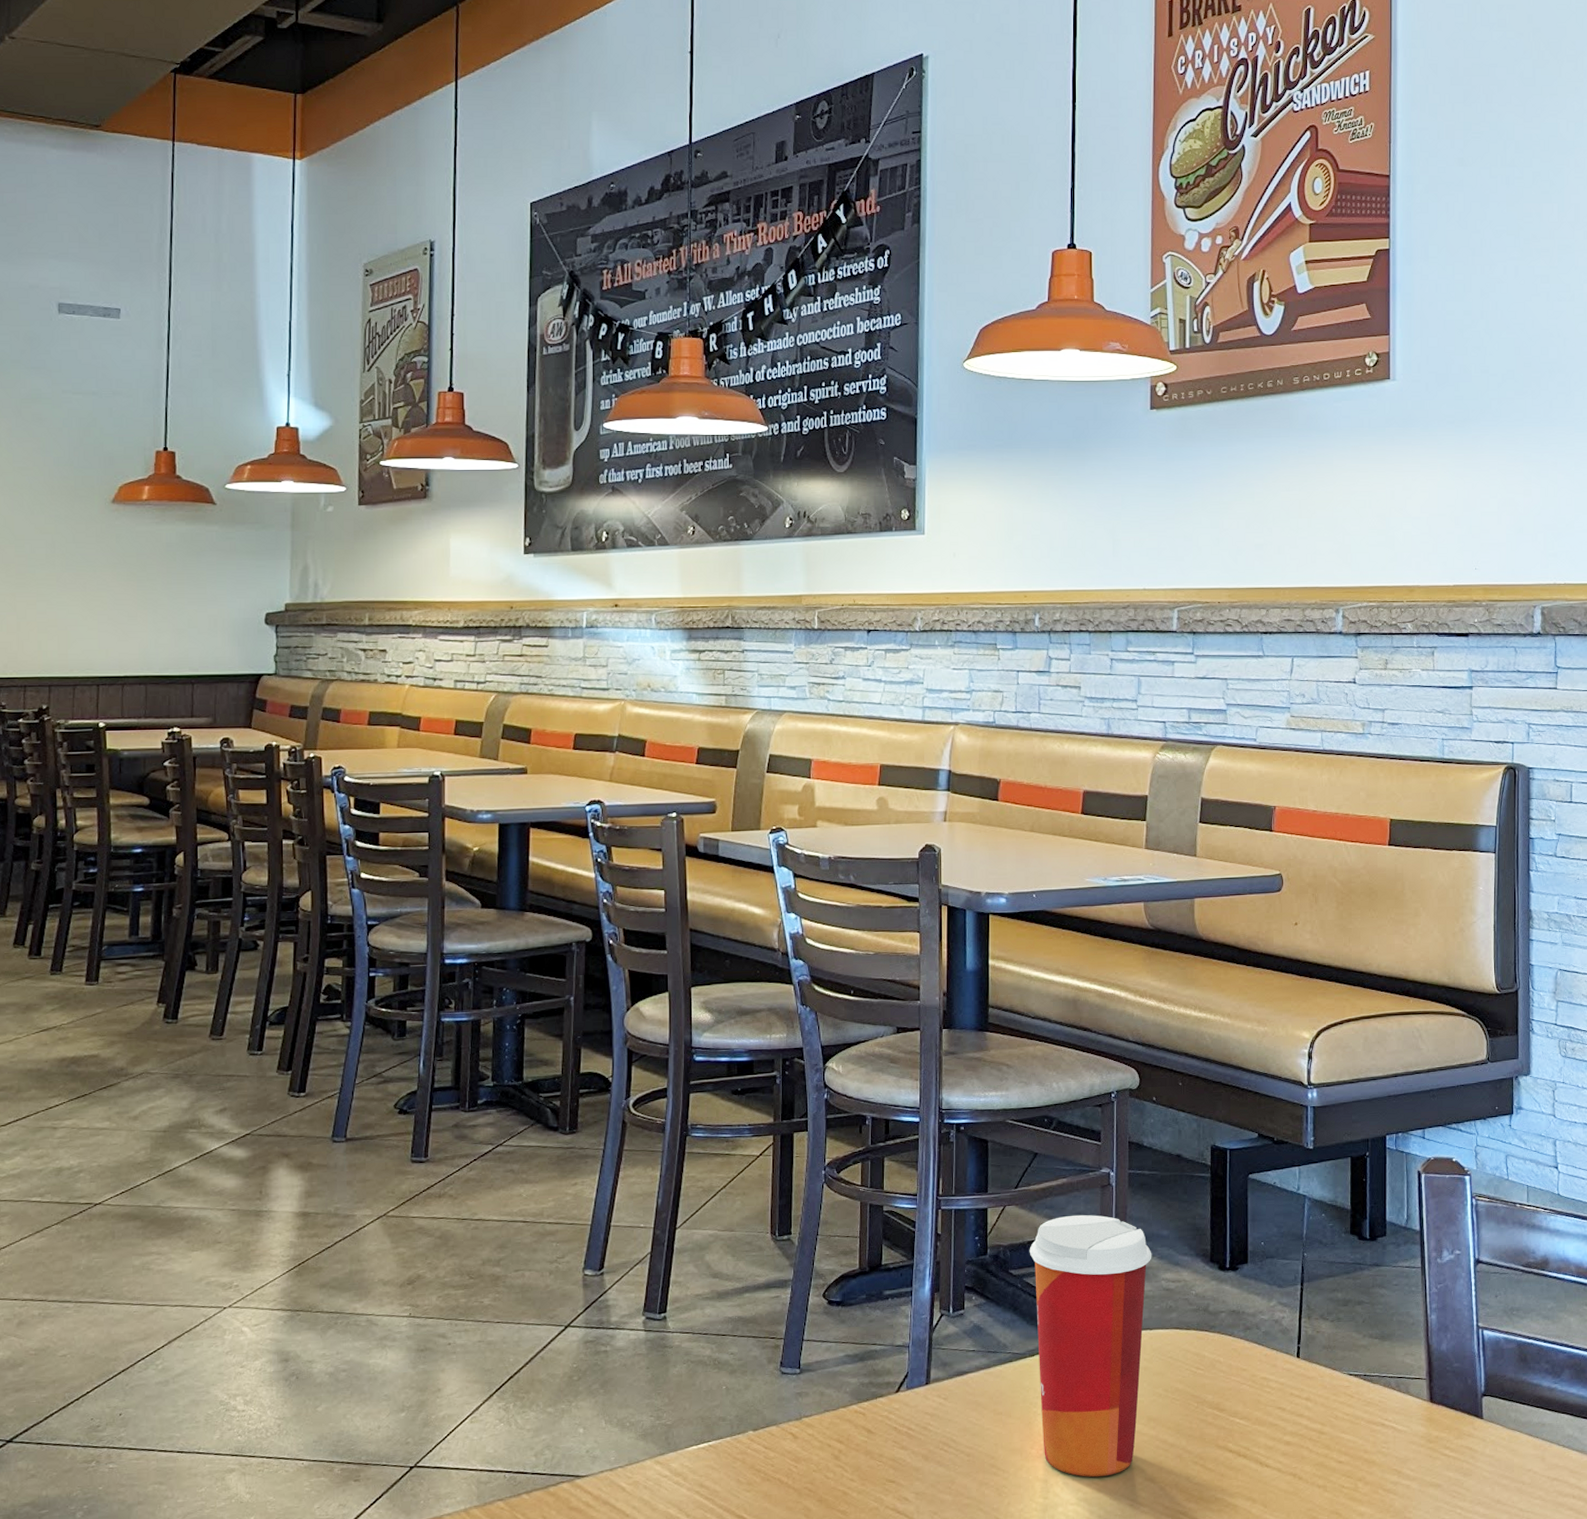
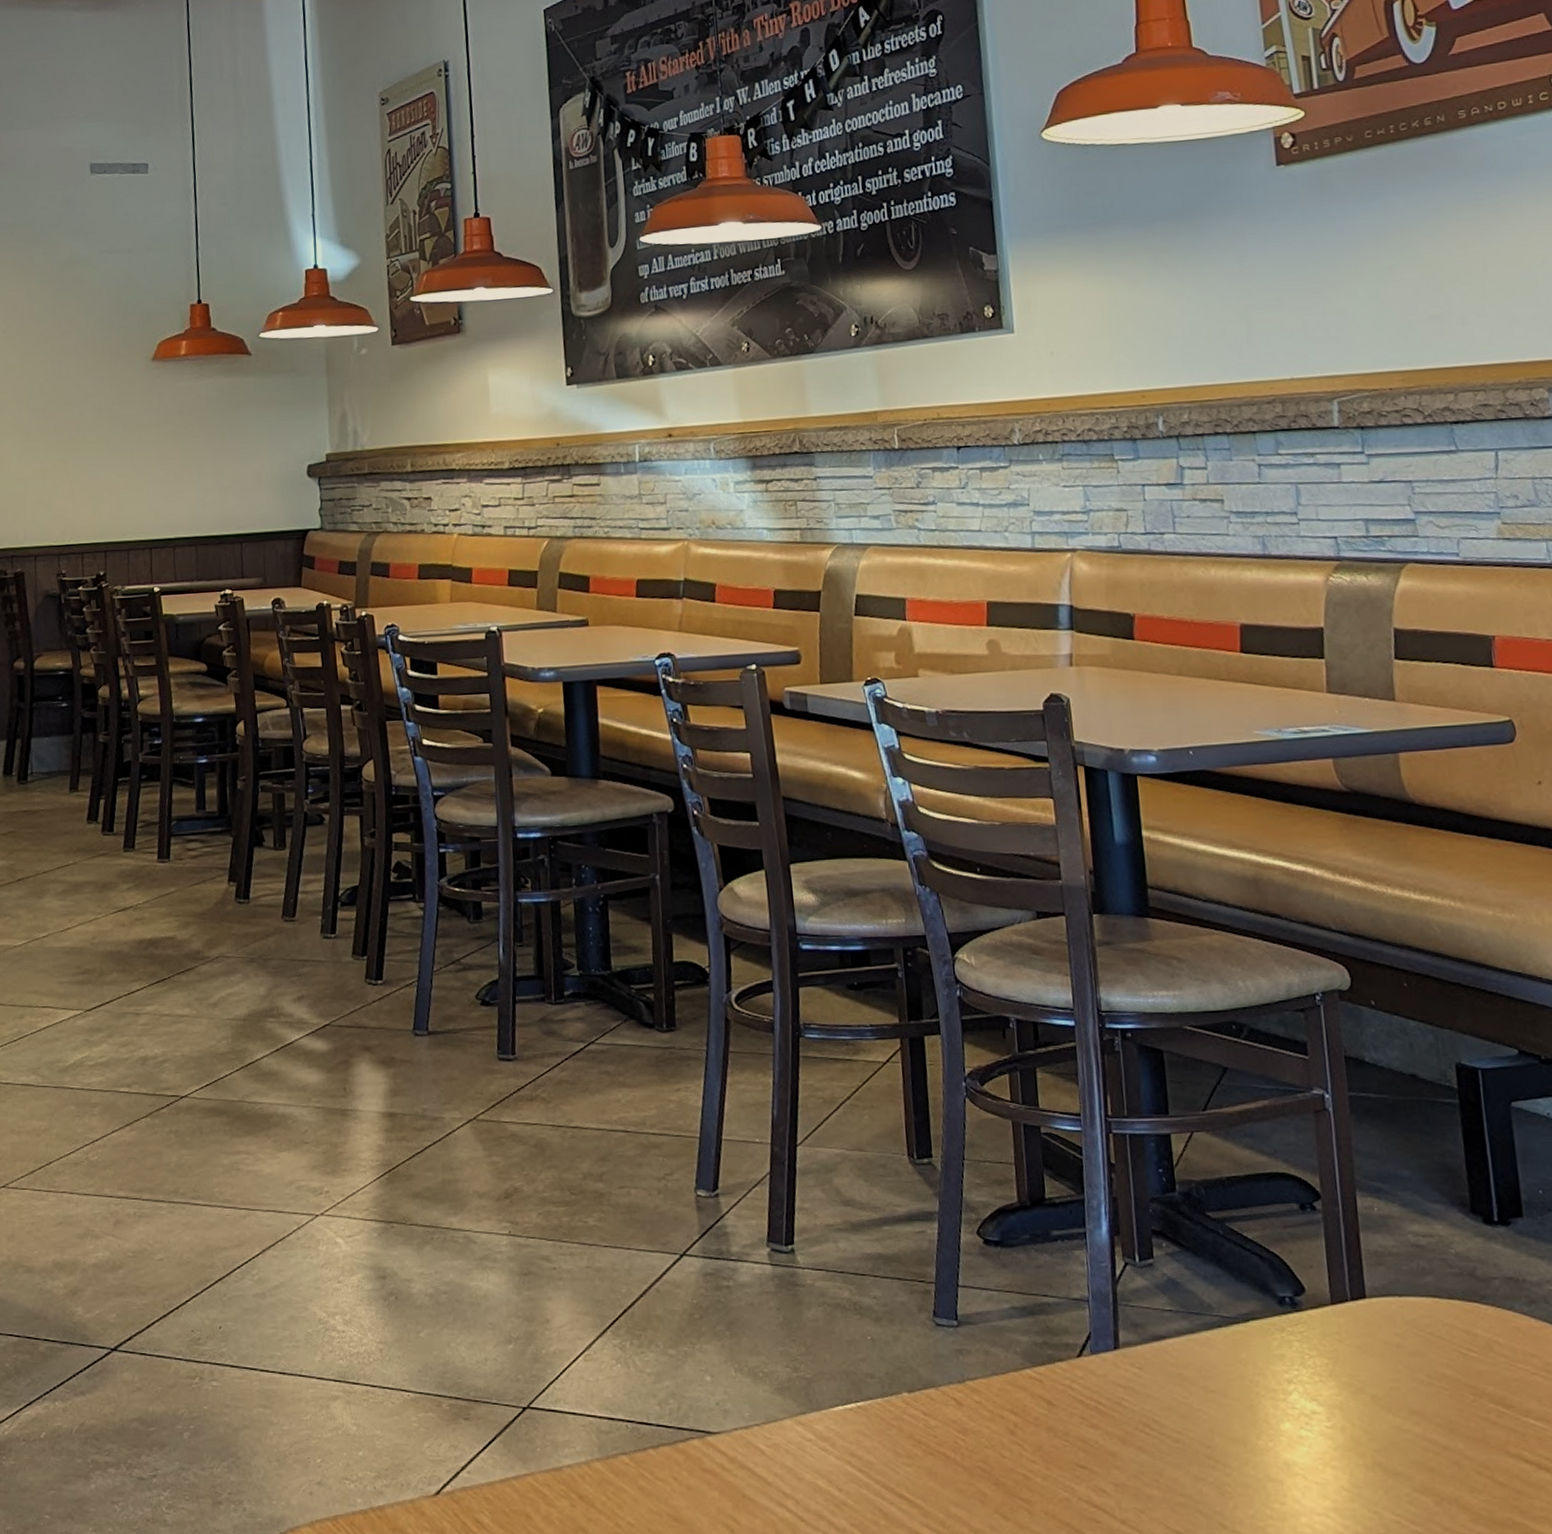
paper cup: present [1029,1214,1152,1478] -> none [1229,1146,1395,1482]

